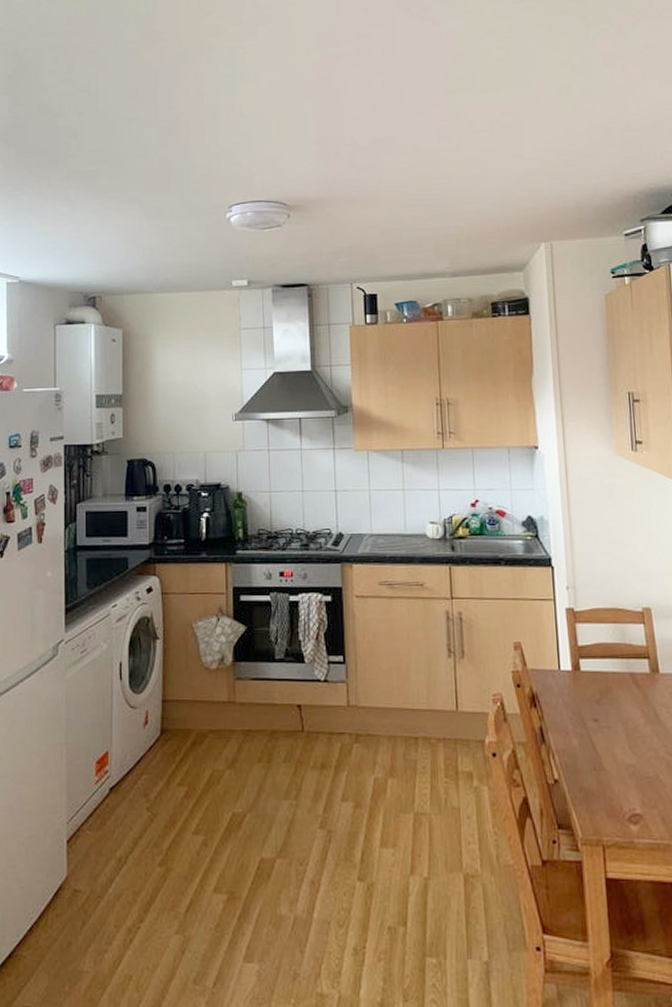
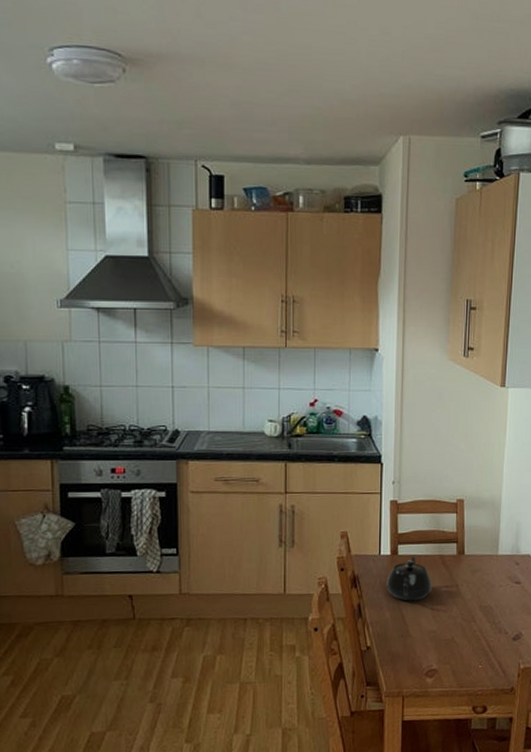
teapot: none [570,673,625,727] -> present [386,556,432,601]

